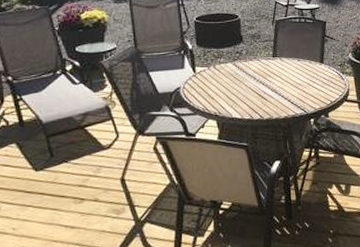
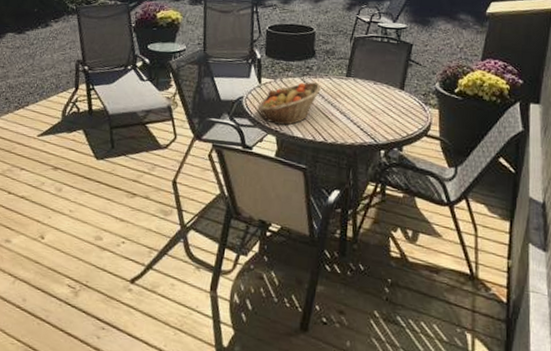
fruit basket: none [195,65,252,110] -> present [257,82,321,126]

